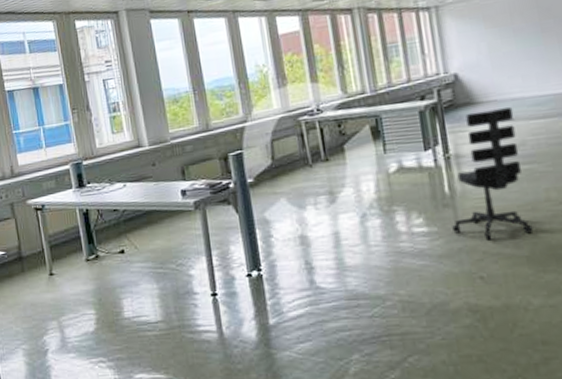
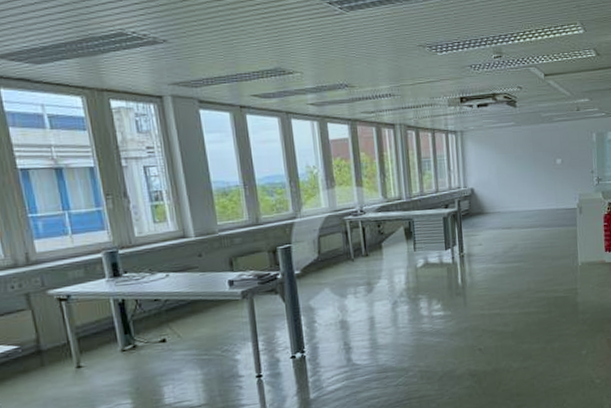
office chair: present [452,107,534,240] -> none [462,218,518,321]

